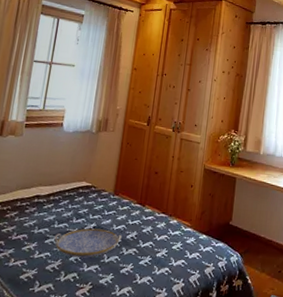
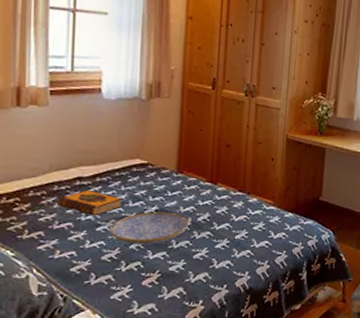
hardback book: none [18,206,68,230] -> present [58,189,122,217]

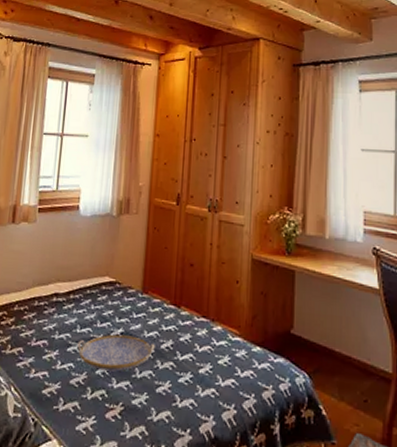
hardback book: present [58,189,122,217] -> none [36,306,91,336]

